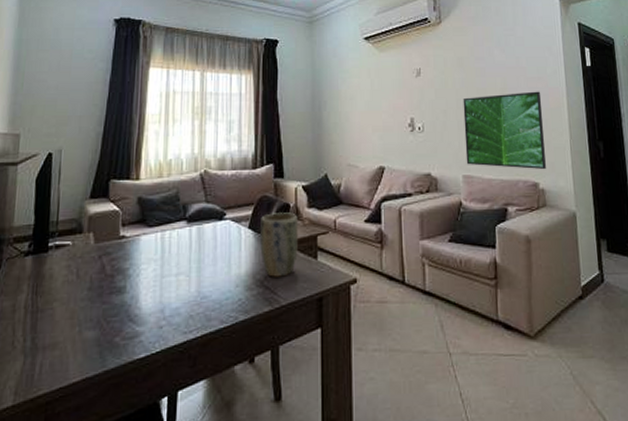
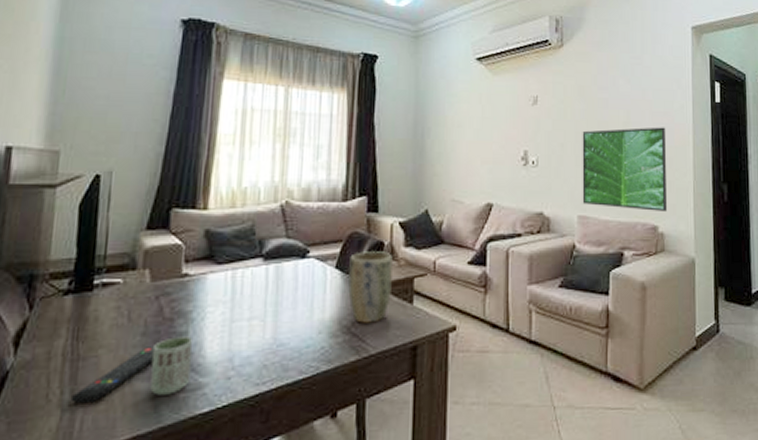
remote control: none [31,300,98,350] -> present [70,346,154,404]
cup: none [96,291,130,343] -> present [150,336,193,395]

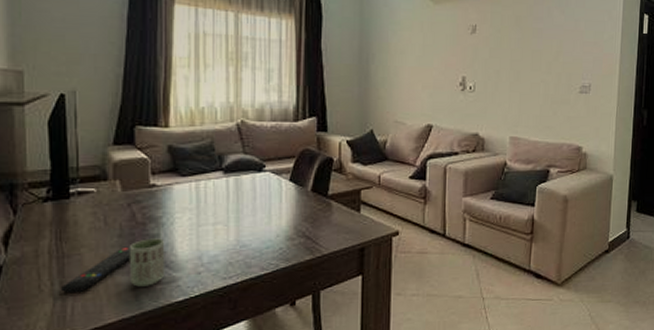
plant pot: present [348,251,393,323] -> none [302,166,341,228]
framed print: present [582,127,667,213] -> none [514,56,595,135]

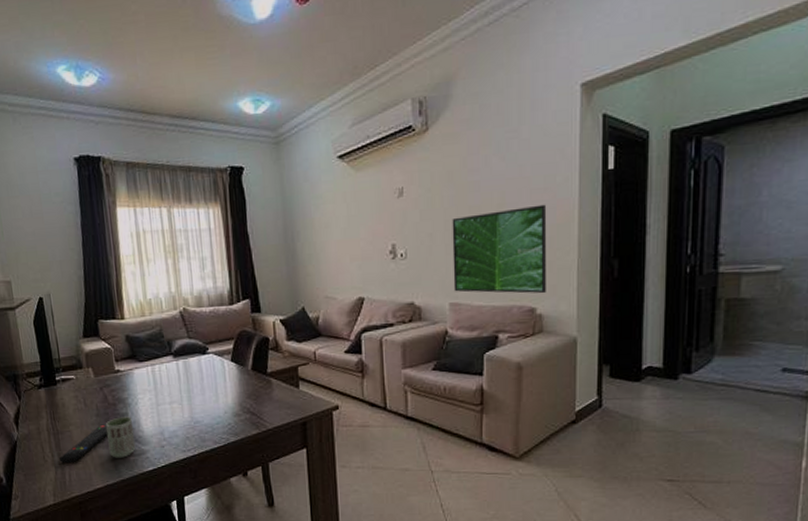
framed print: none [514,56,595,135] -> present [452,204,547,294]

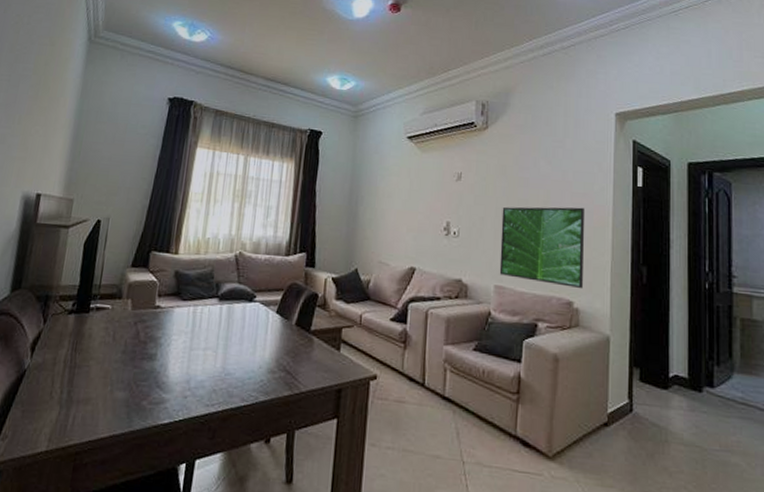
remote control: present [58,424,107,463] -> none [67,363,131,404]
cup: present [105,416,136,458] -> none [125,357,160,405]

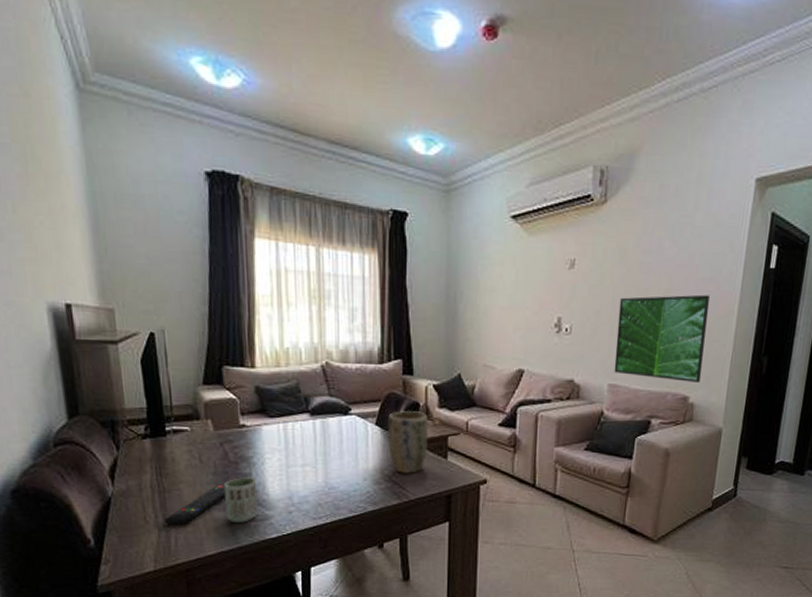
remote control: none [67,363,131,404] -> present [163,484,225,526]
cup: none [125,357,160,405] -> present [223,477,259,523]
plant pot: none [286,300,325,364] -> present [388,411,428,474]

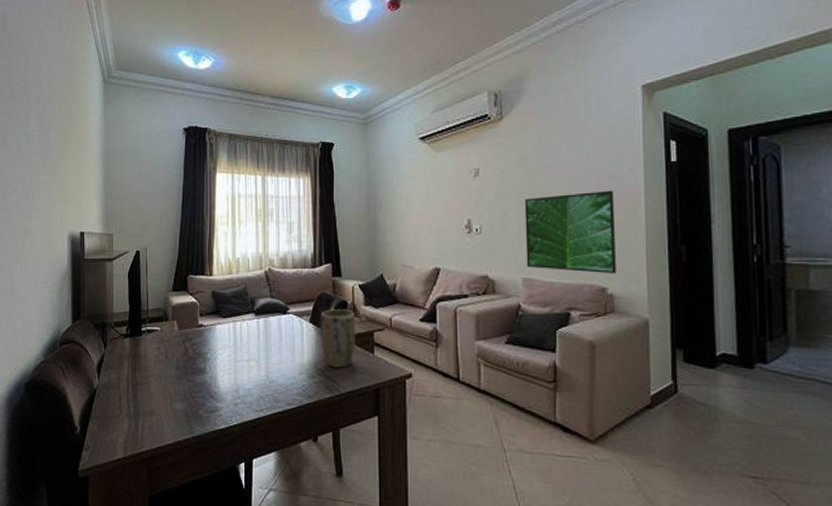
remote control: present [163,484,225,526] -> none [134,377,184,416]
cup: present [223,477,259,523] -> none [183,371,210,414]

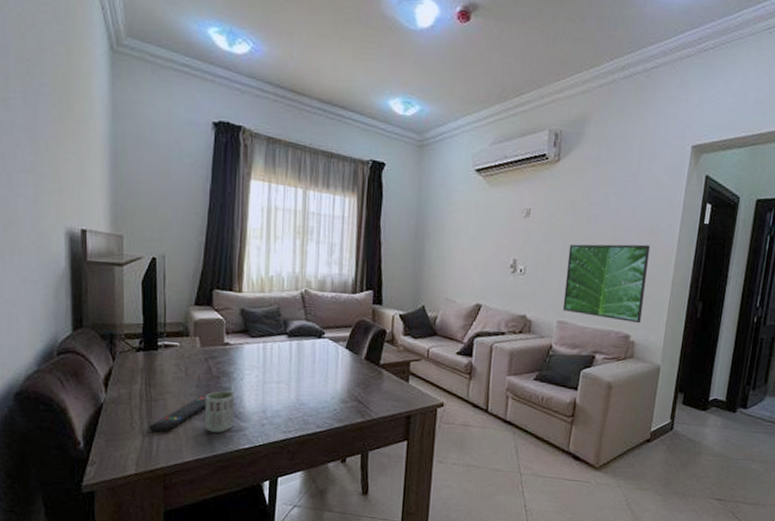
remote control: none [134,377,184,416] -> present [148,396,206,433]
cup: none [183,371,210,414] -> present [204,390,235,433]
plant pot: present [320,309,355,368] -> none [356,336,393,394]

